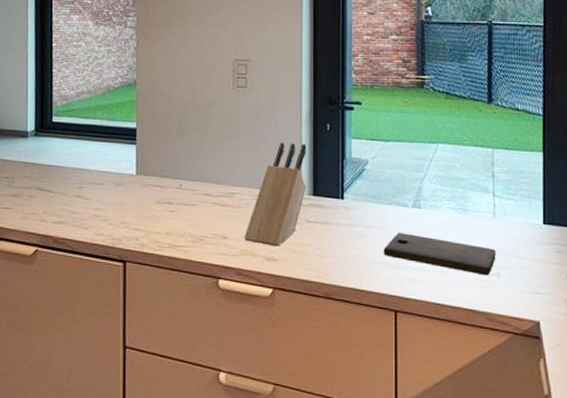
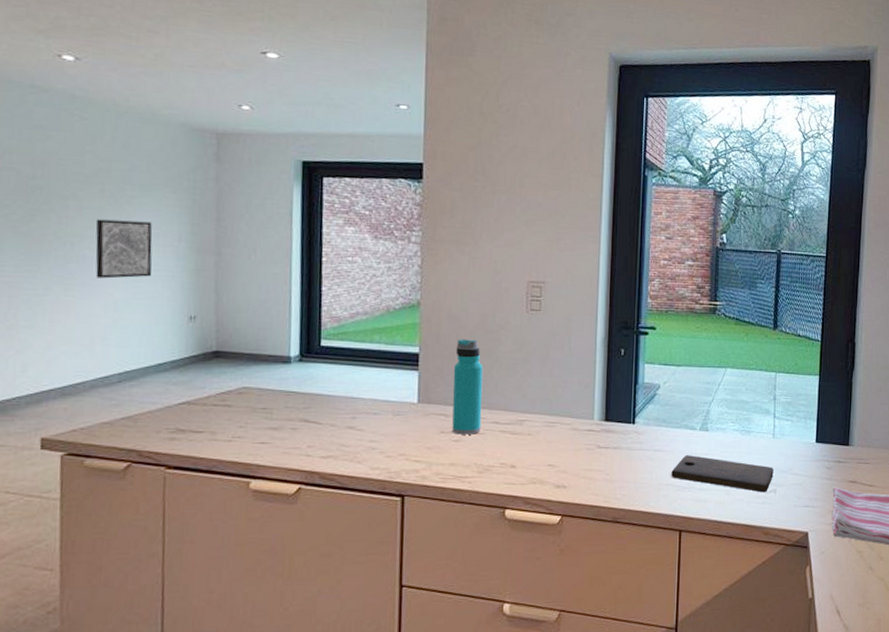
water bottle: none [167,115,195,206] -> present [452,339,484,435]
knife block: present [244,142,307,247] -> none [533,368,600,473]

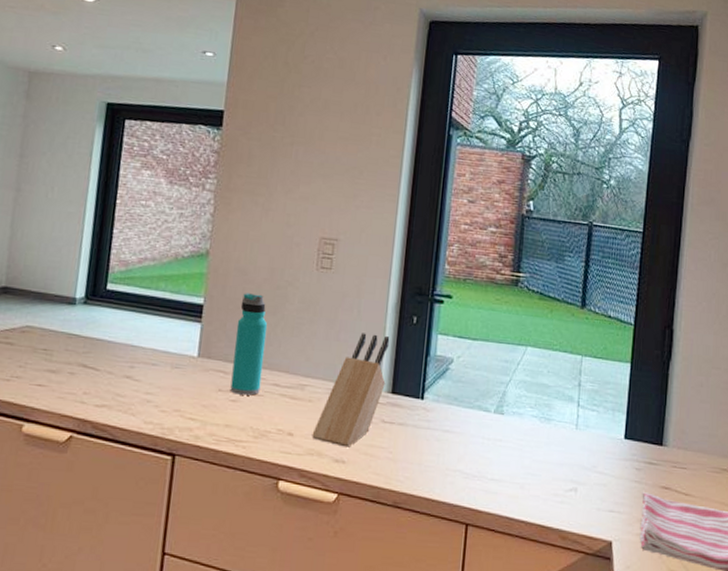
knife block: none [533,368,600,473] -> present [312,333,390,448]
cutting board: present [671,455,774,493] -> none [460,439,575,490]

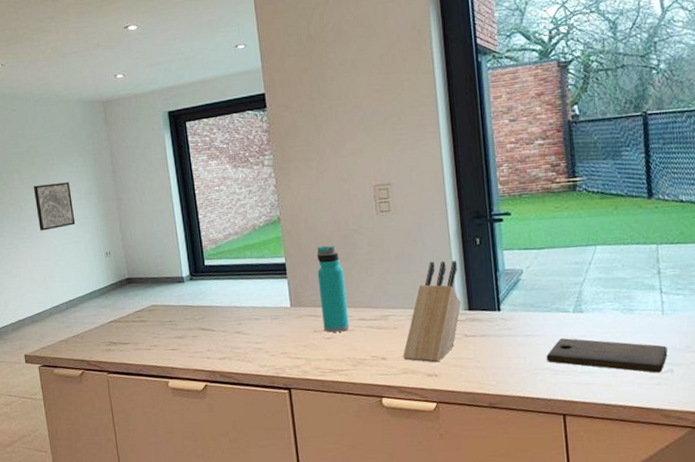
cutting board: none [460,439,575,490] -> present [546,338,668,373]

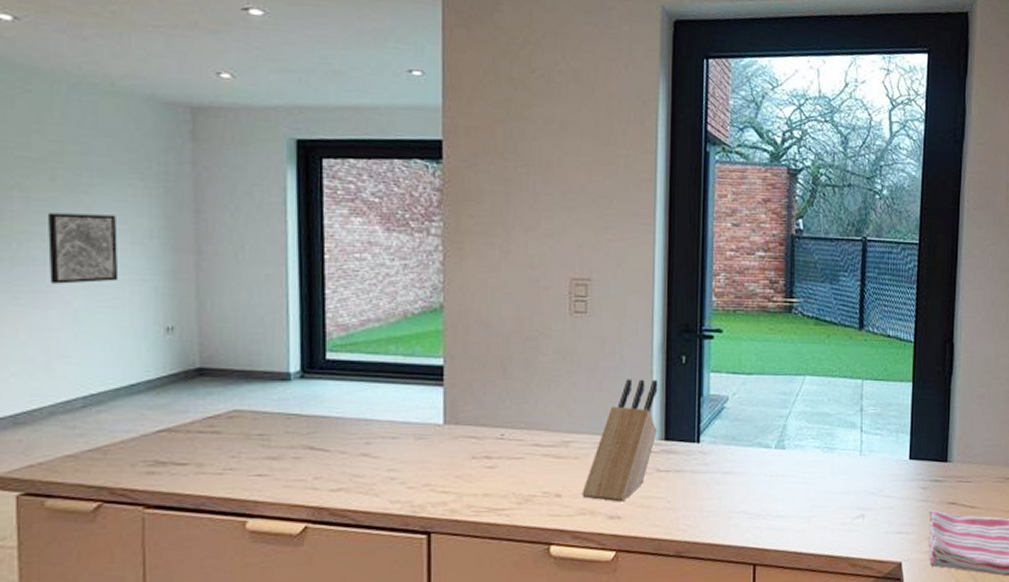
water bottle: present [316,245,350,333] -> none [484,348,521,460]
cutting board: present [546,338,668,373] -> none [743,477,861,519]

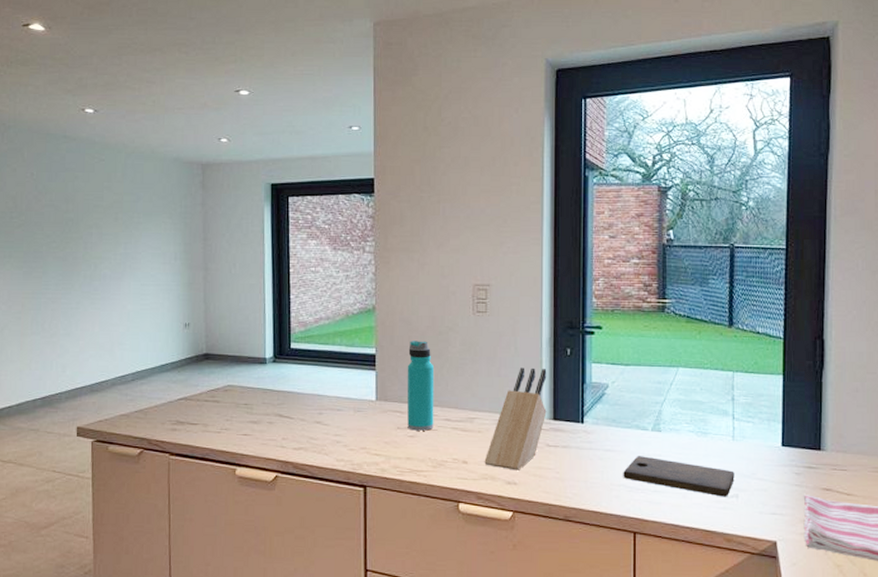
wall art: present [47,213,119,284] -> none [112,243,155,293]
water bottle: none [484,348,521,460] -> present [407,341,435,431]
cutting board: none [743,477,861,519] -> present [623,456,735,497]

